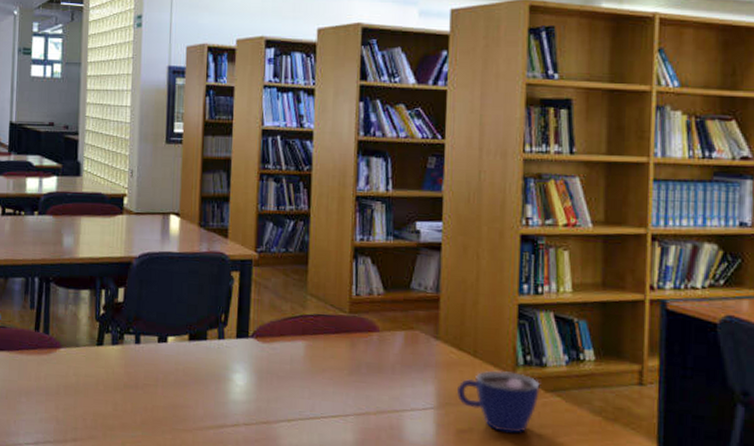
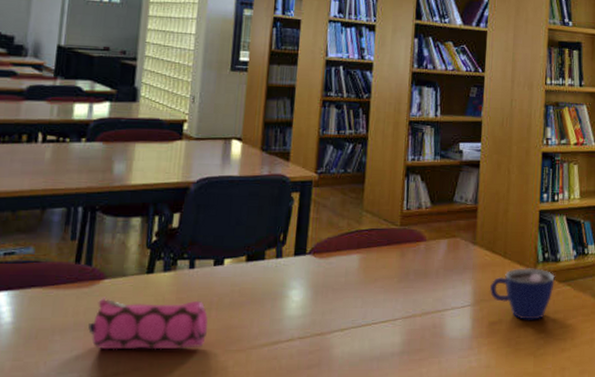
pencil case: none [48,365,156,423] -> present [87,297,209,350]

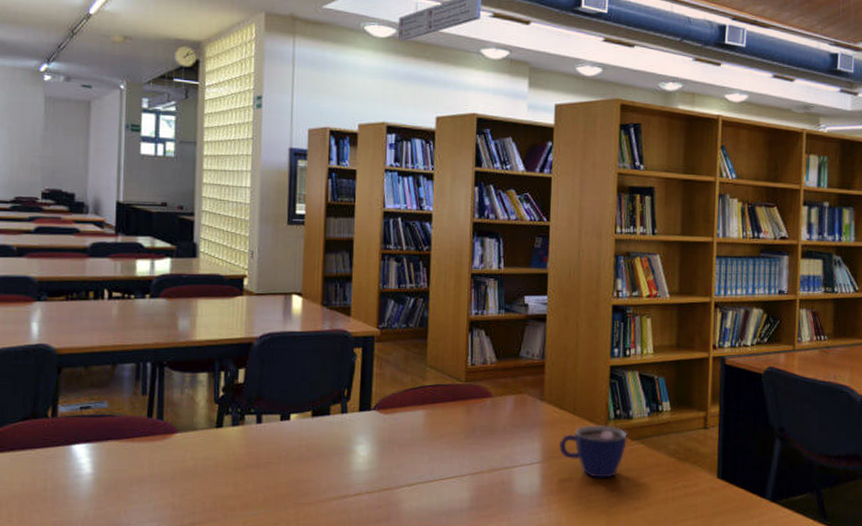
pencil case: present [87,297,209,350] -> none [163,450,278,502]

